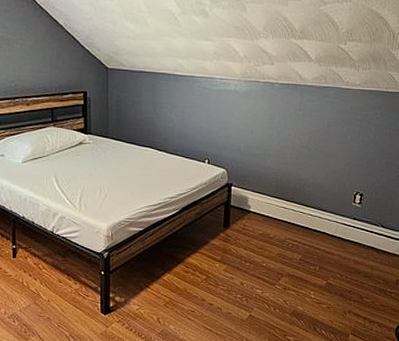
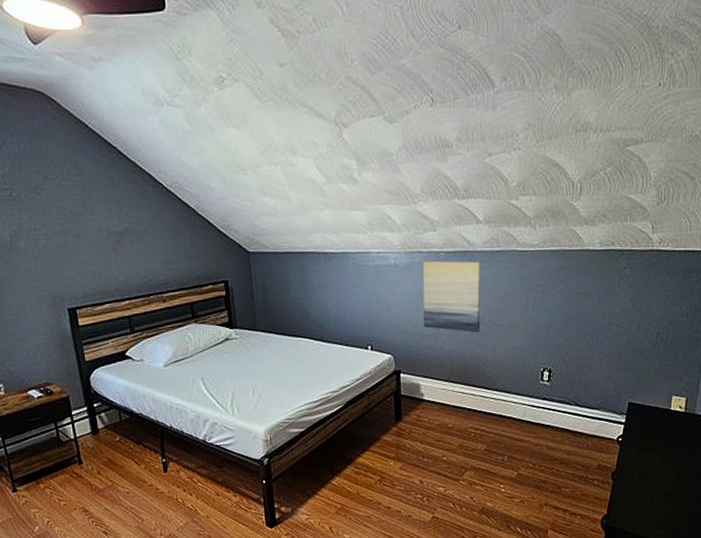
wall art: none [255,90,310,156] -> present [422,260,482,333]

